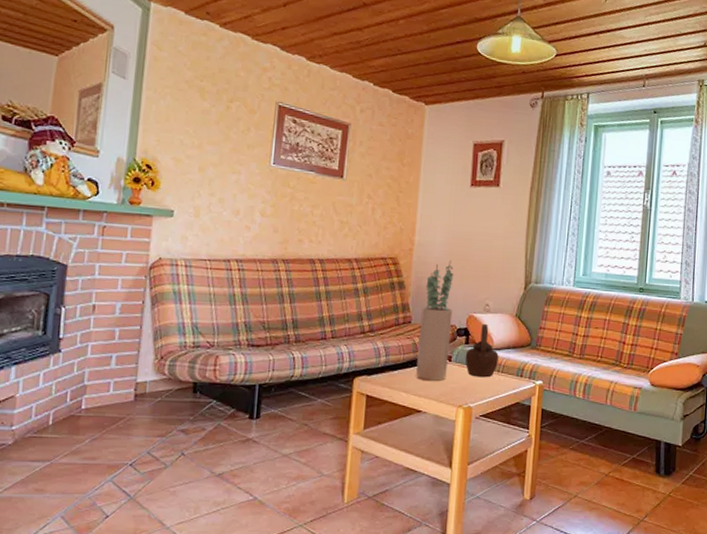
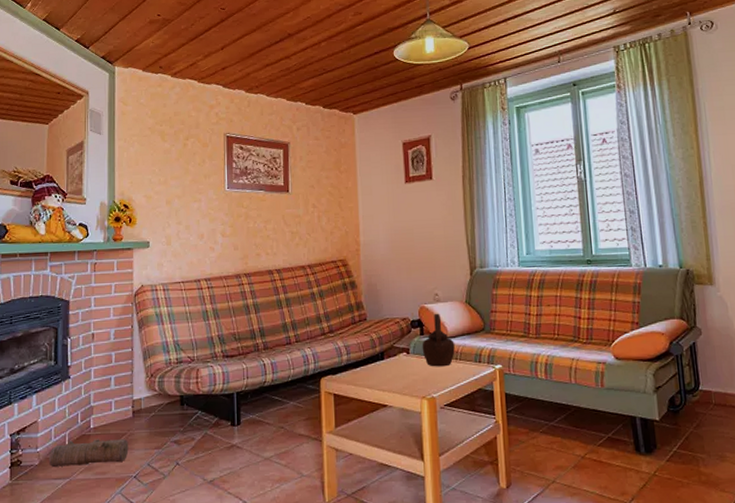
decorative log: none [25,420,127,449] -> present [48,439,129,468]
vase: present [416,260,454,382] -> none [374,256,407,376]

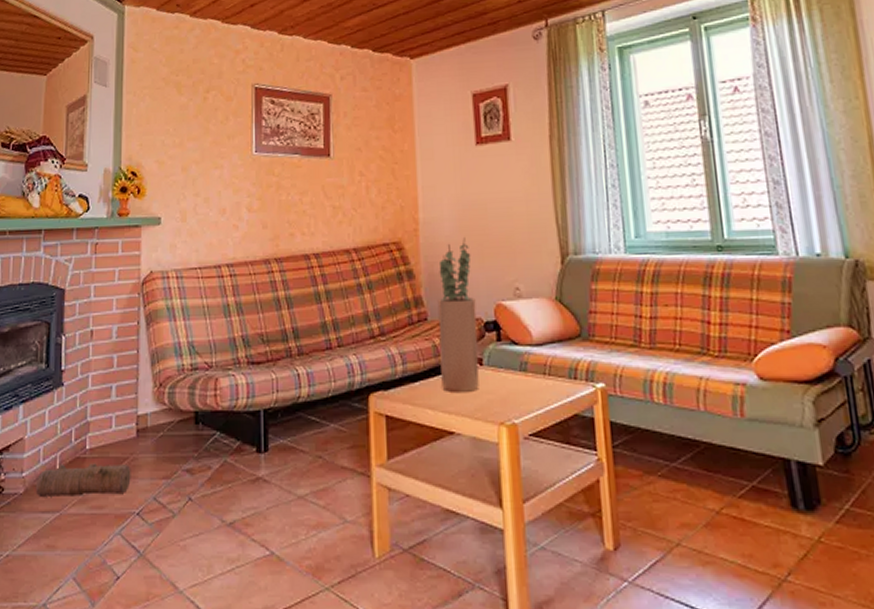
vase: none [374,256,407,376] -> present [437,237,479,394]
teapot: present [422,313,455,367] -> none [499,313,543,384]

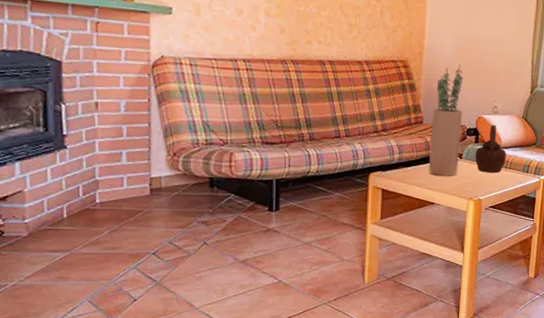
decorative log: present [35,463,131,498] -> none [40,213,146,240]
teapot: none [499,313,543,384] -> present [474,124,506,174]

